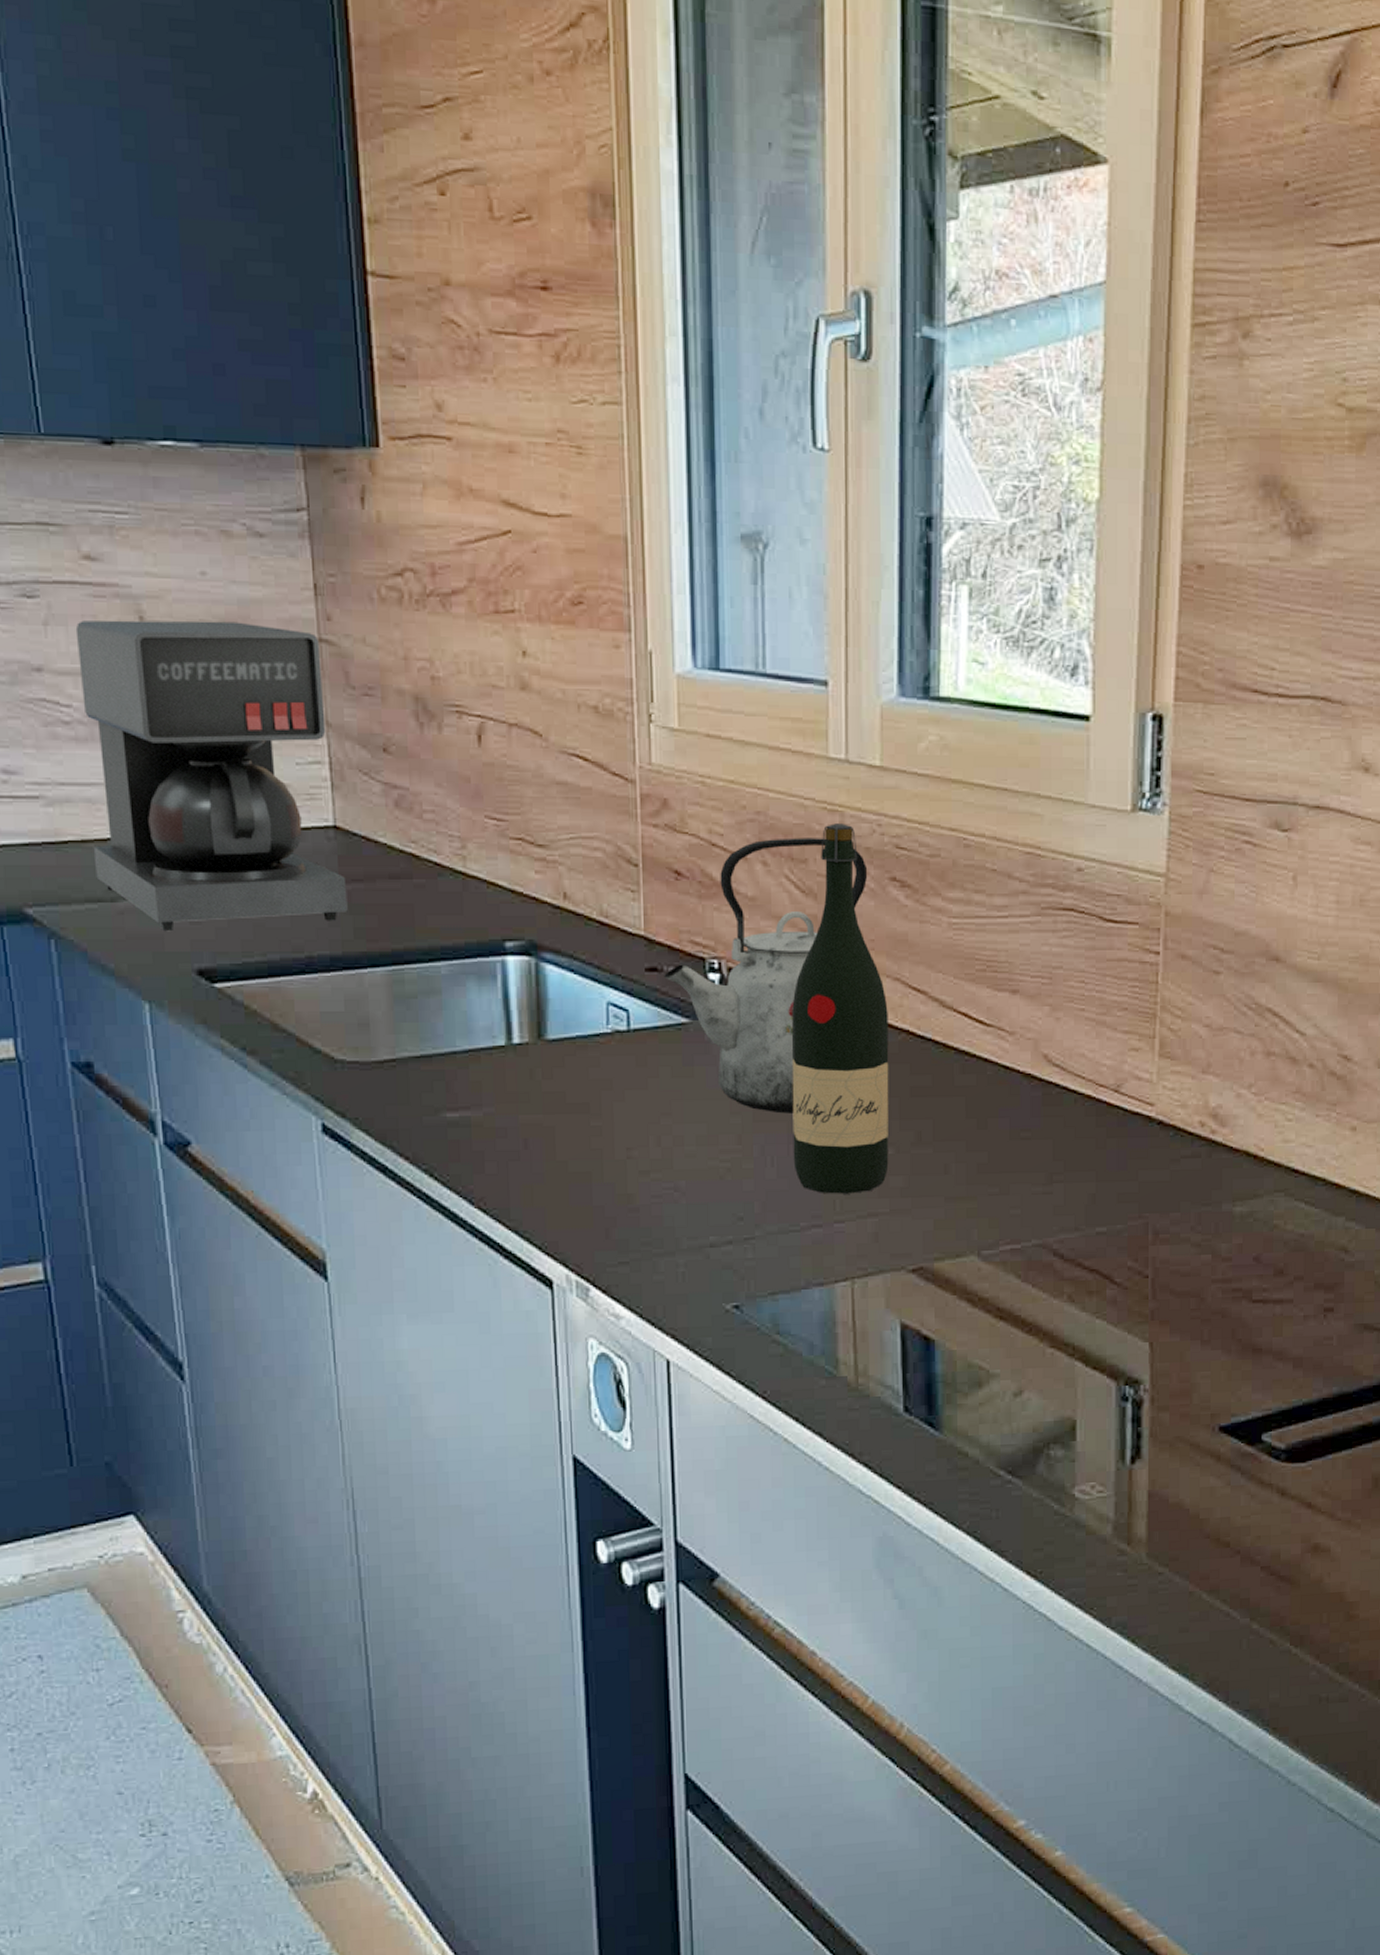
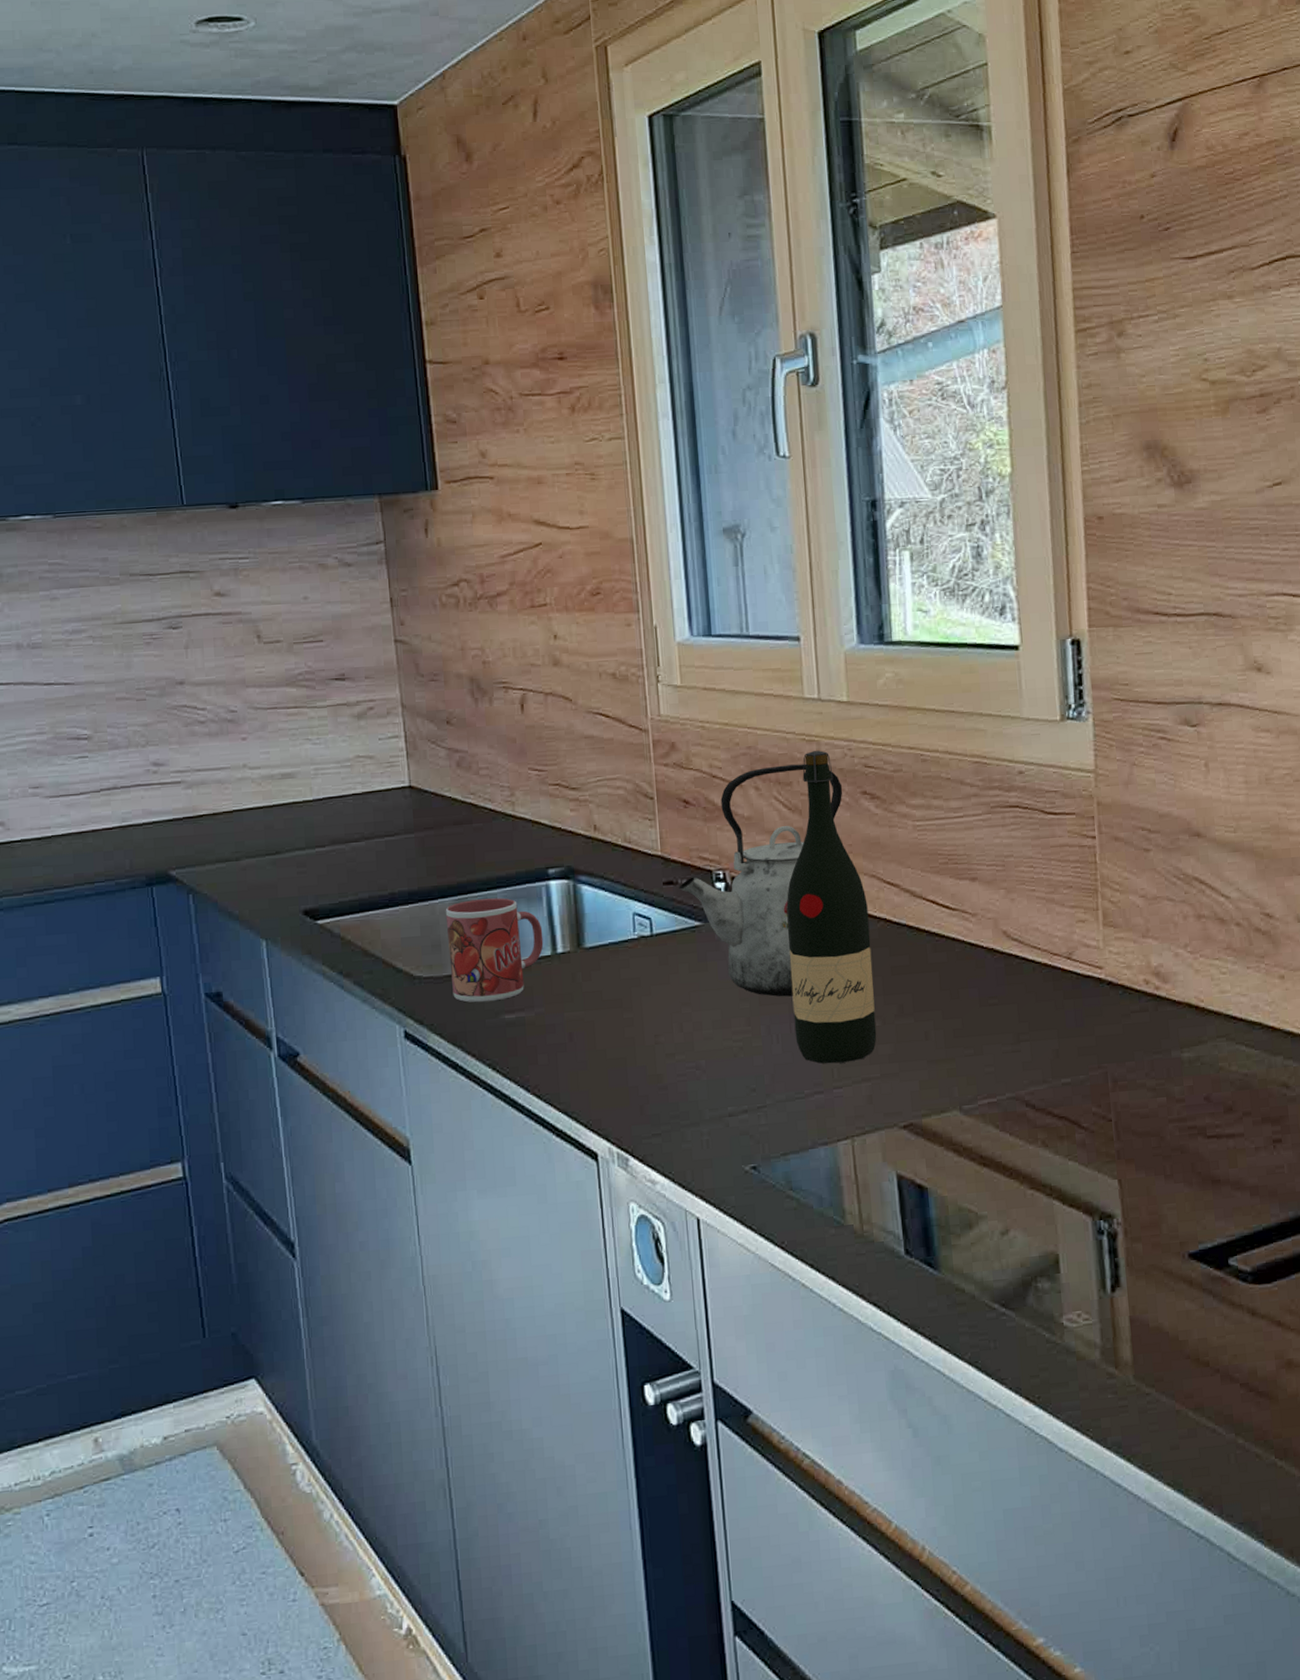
coffee maker: present [75,620,348,932] -> none [209,632,422,882]
mug: none [376,972,497,1096] -> present [445,898,544,1003]

